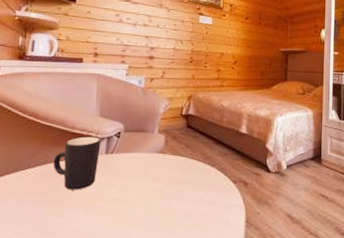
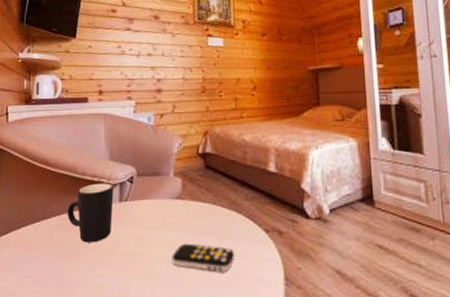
remote control: none [150,191,205,216] -> present [172,243,234,272]

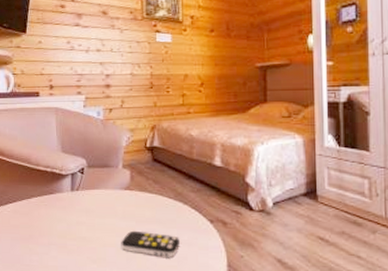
mug: present [67,183,114,243] -> none [22,173,66,228]

